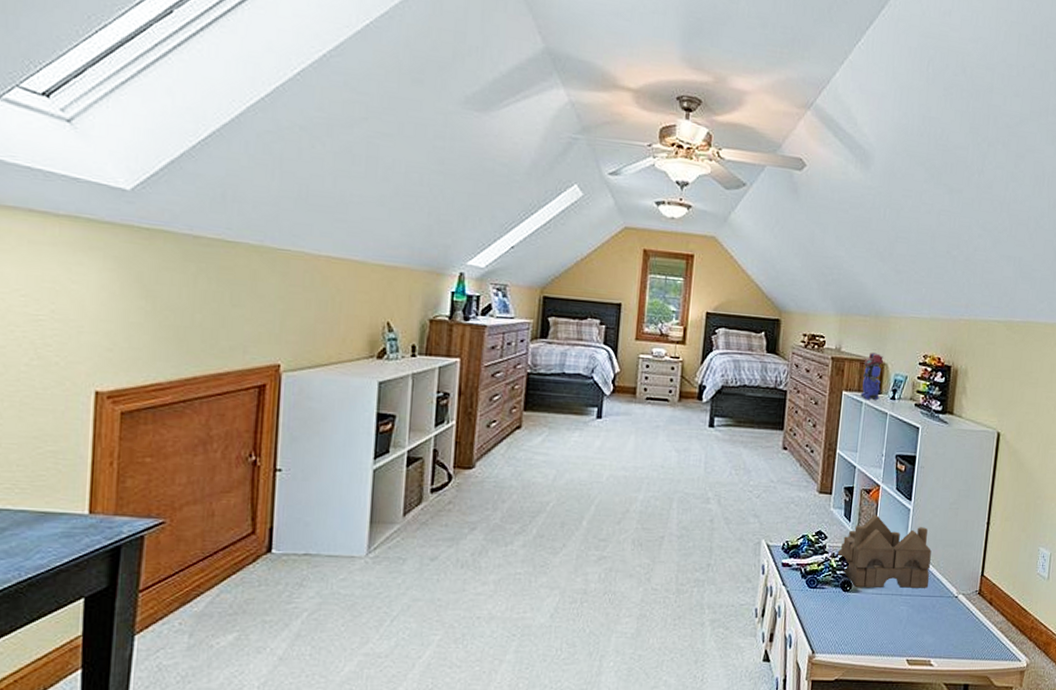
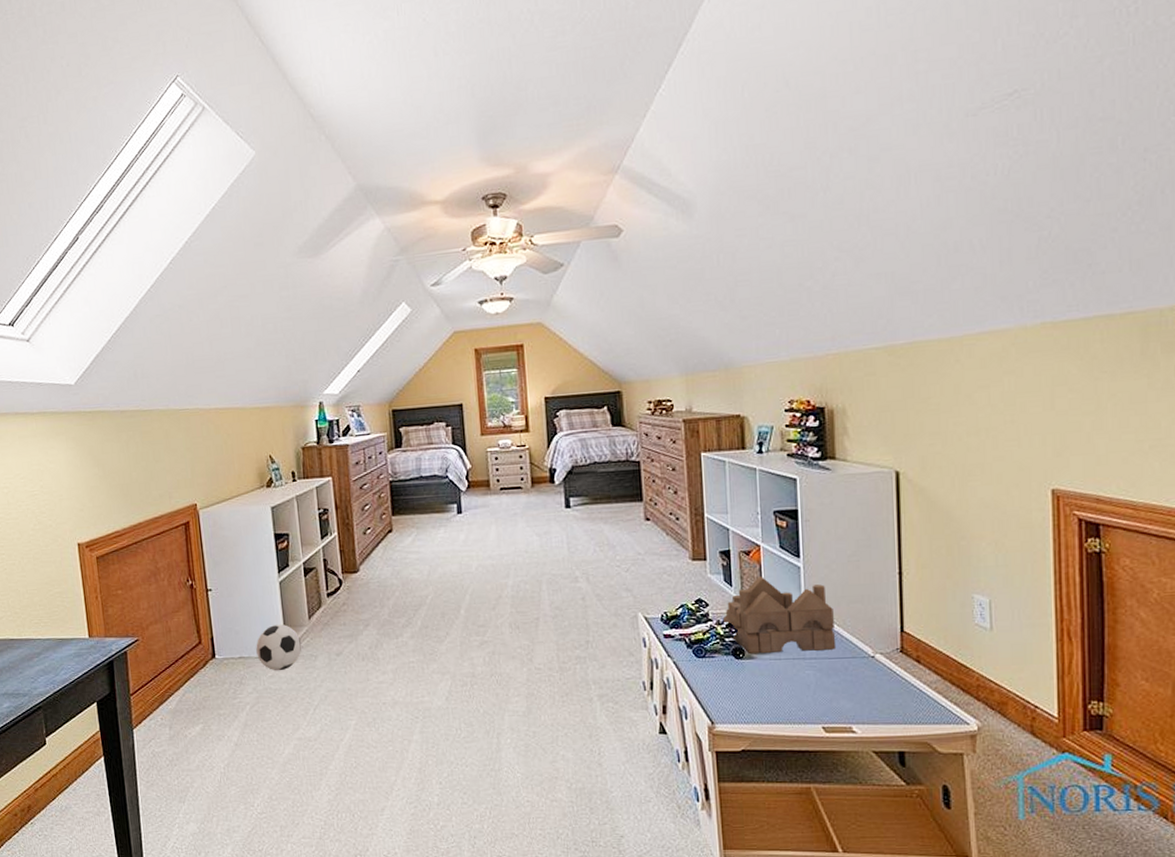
soccer ball: none [328,518,390,574] -> present [256,624,302,671]
toy robot: present [860,353,884,400] -> none [720,407,747,457]

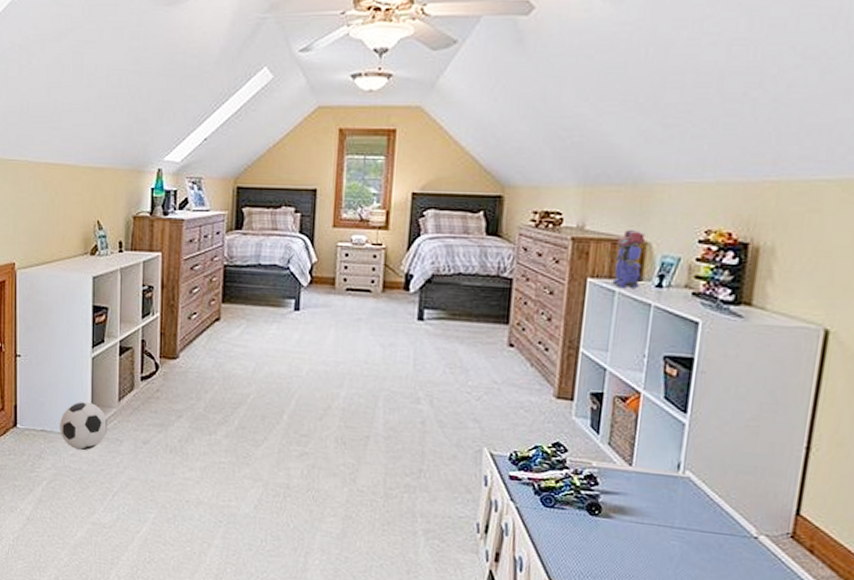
toy robot: none [720,407,747,457] -> present [612,230,646,288]
toy building blocks: present [722,575,835,654] -> none [581,426,717,523]

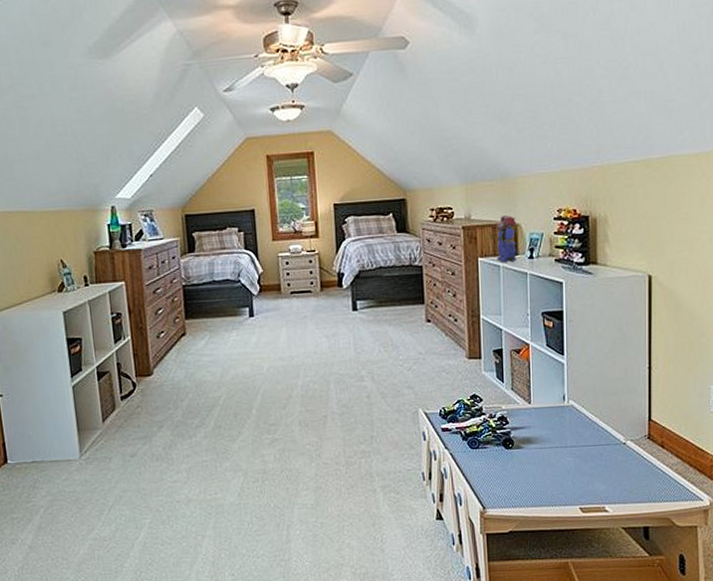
soccer ball: present [60,401,108,451] -> none [49,427,96,474]

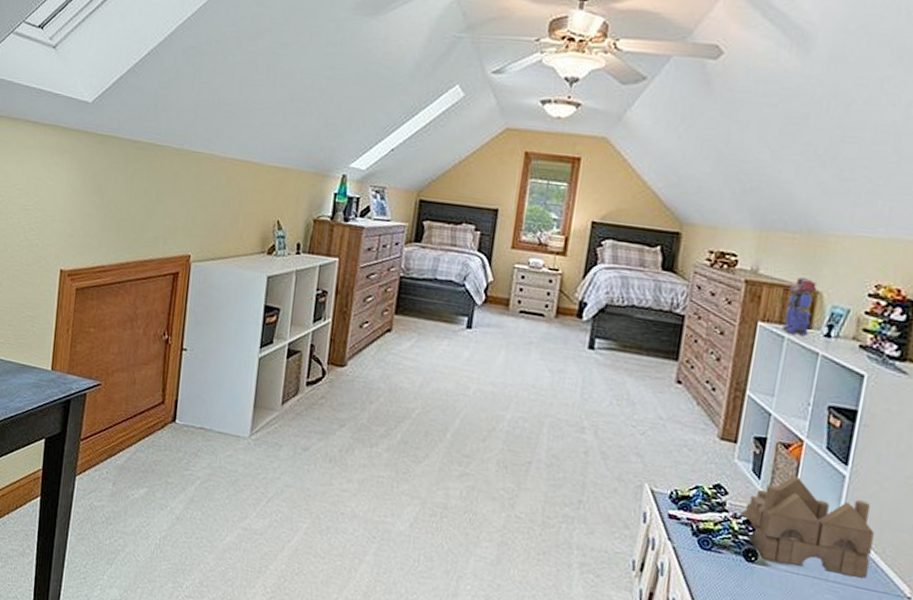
toy building blocks: none [494,372,592,444] -> present [739,474,874,579]

